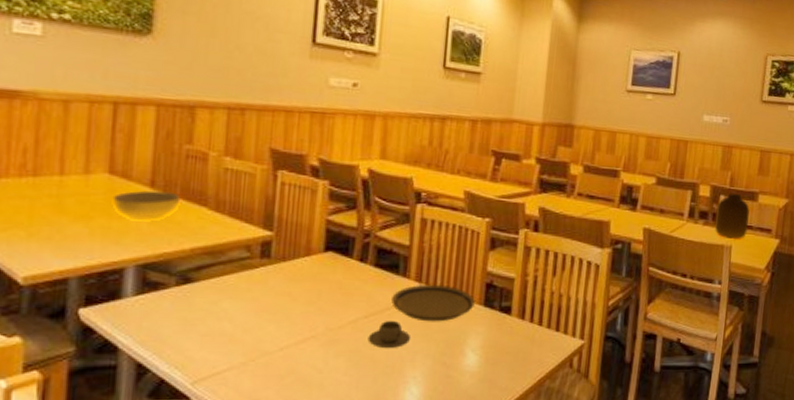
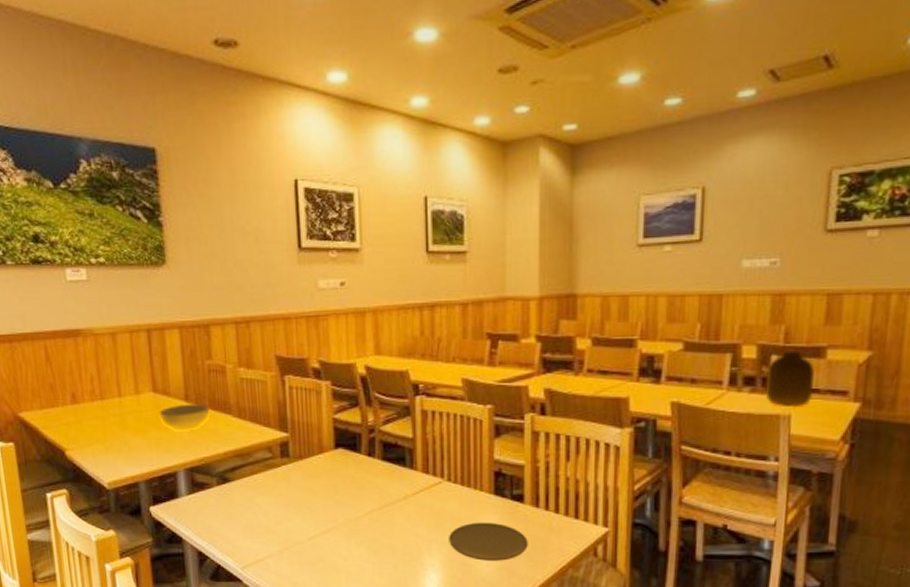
teacup: present [367,320,412,349] -> none [384,510,425,538]
plate: present [391,284,475,322] -> none [402,475,484,512]
plate: none [434,333,512,373] -> present [449,522,528,561]

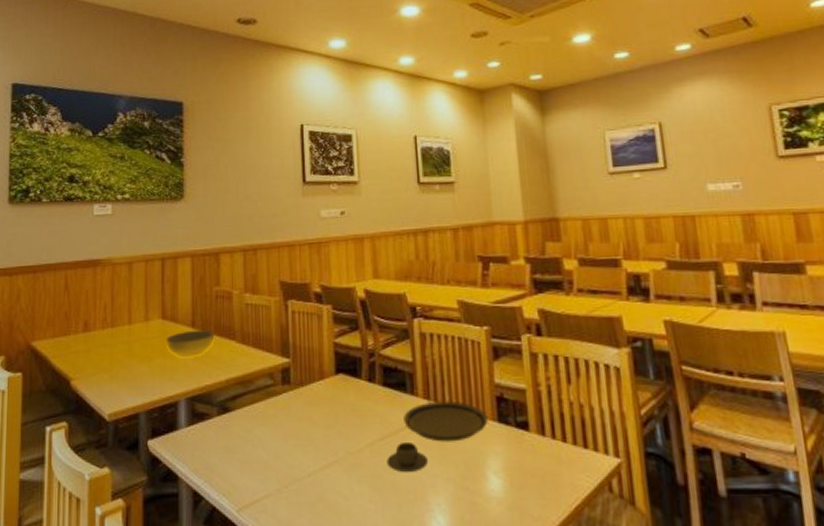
teacup: none [384,510,425,538] -> present [386,441,429,473]
plate: none [402,475,484,512] -> present [403,401,488,442]
plate: present [449,522,528,561] -> none [454,453,538,499]
vase: present [765,351,815,406] -> none [751,267,802,323]

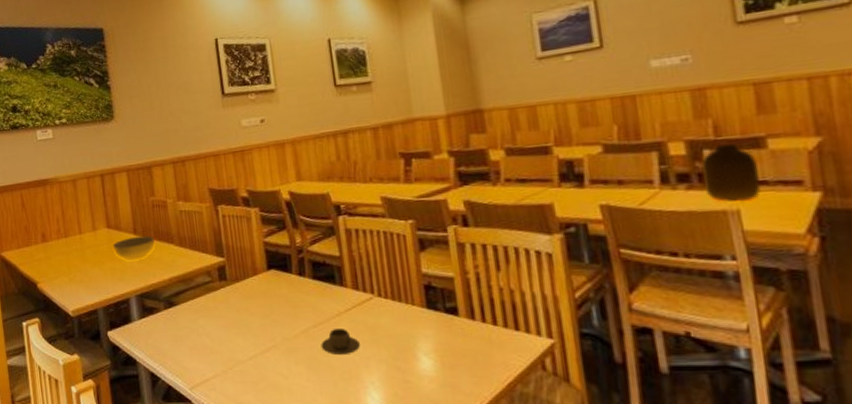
plate: present [403,401,488,442] -> none [334,290,417,328]
vase: none [751,267,802,323] -> present [701,144,761,202]

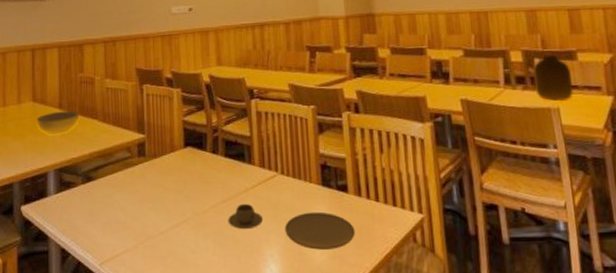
plate: none [386,336,470,377] -> present [285,211,355,250]

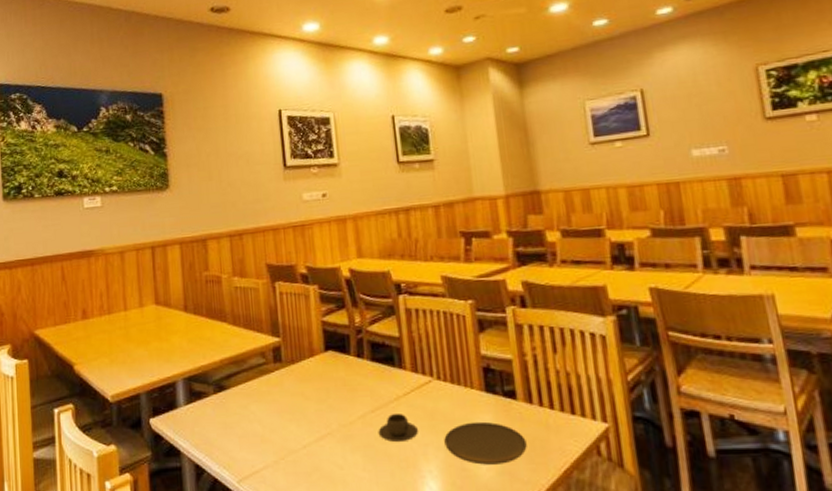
bowl: present [36,110,79,134] -> none [160,313,207,340]
vase: present [533,55,573,101] -> none [739,231,792,287]

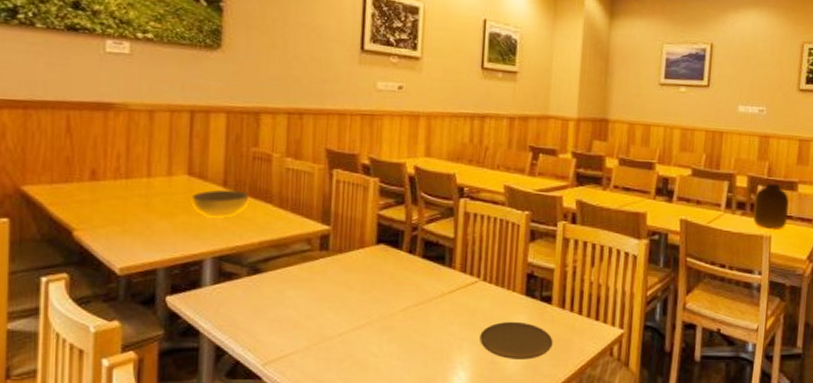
bowl: none [160,313,207,340] -> present [191,189,249,217]
teacup: present [378,413,419,443] -> none [418,308,458,336]
vase: none [739,231,792,287] -> present [752,183,789,229]

